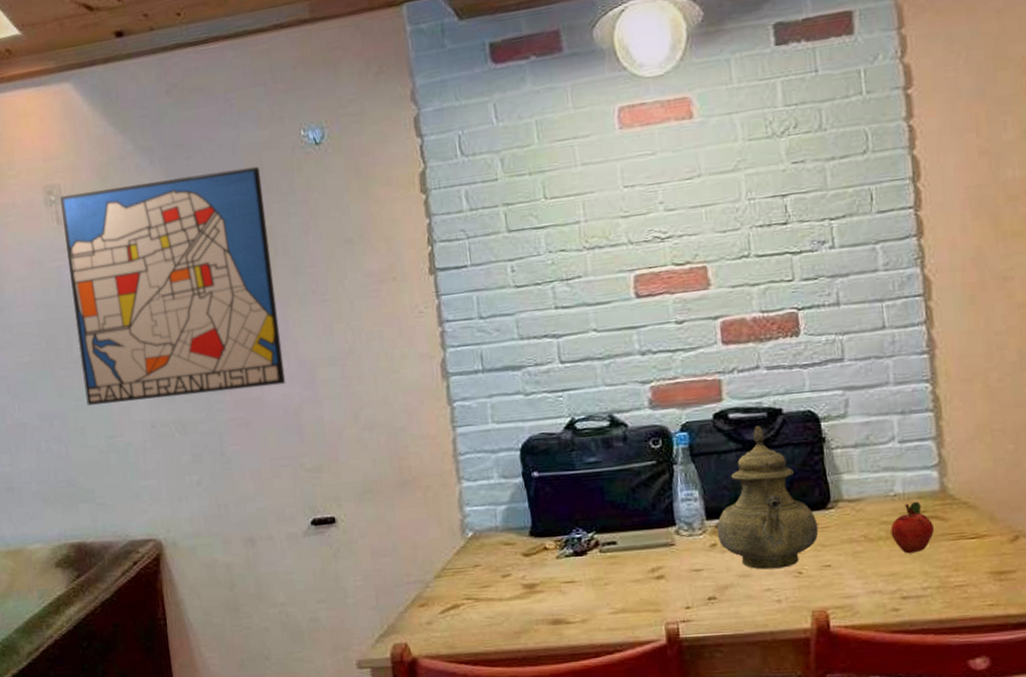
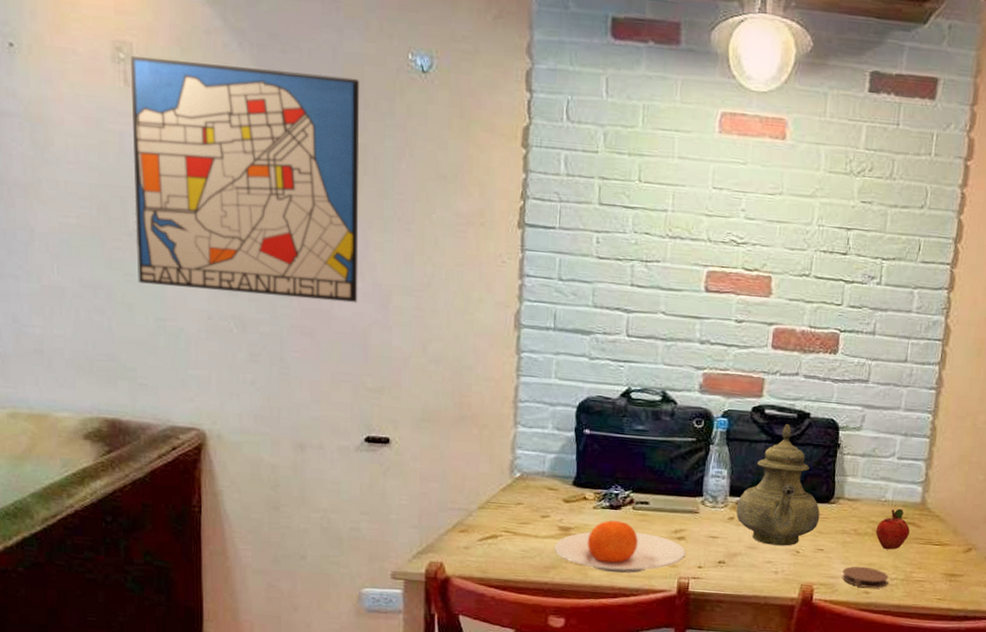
plate: none [521,568,670,629] -> present [554,520,686,573]
coaster: none [860,578,920,604] -> present [842,566,889,588]

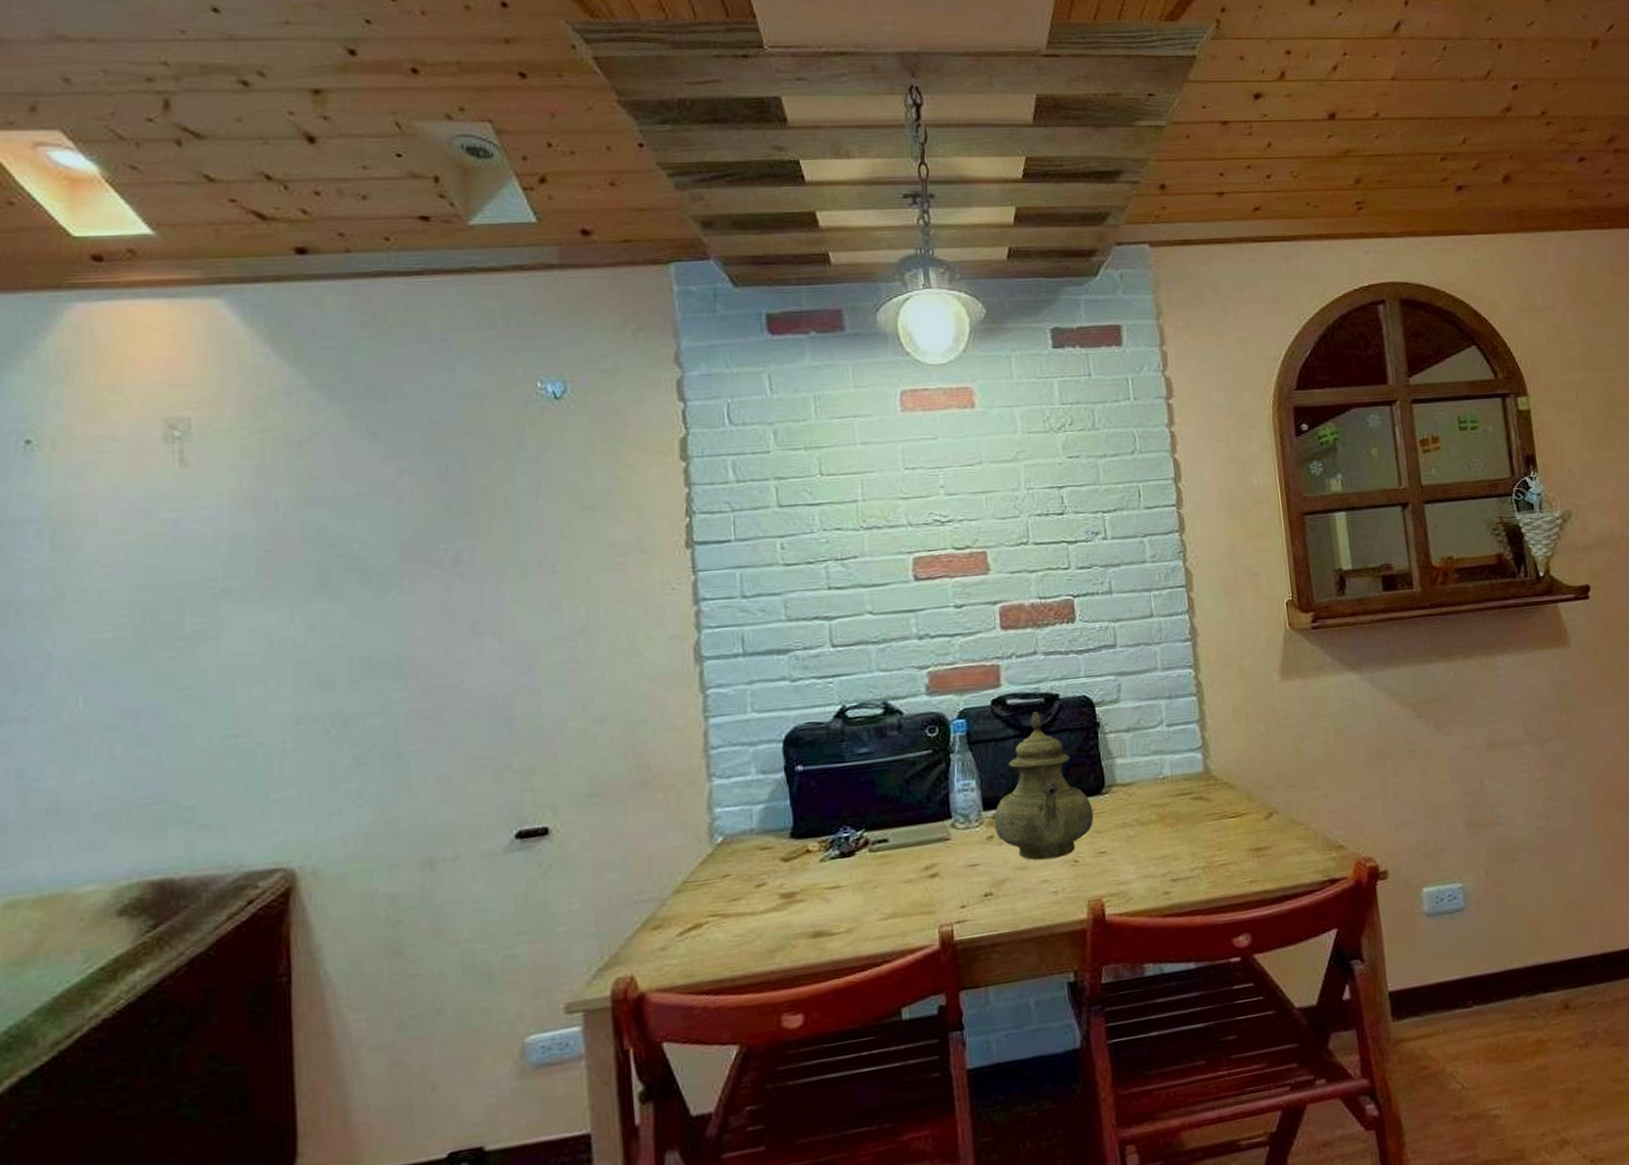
wall art: present [131,55,360,303] -> none [189,416,495,696]
plate: present [554,520,686,573] -> none [777,870,944,940]
coaster: present [842,566,889,588] -> none [1133,861,1188,888]
fruit: present [875,508,910,550] -> none [1160,783,1200,836]

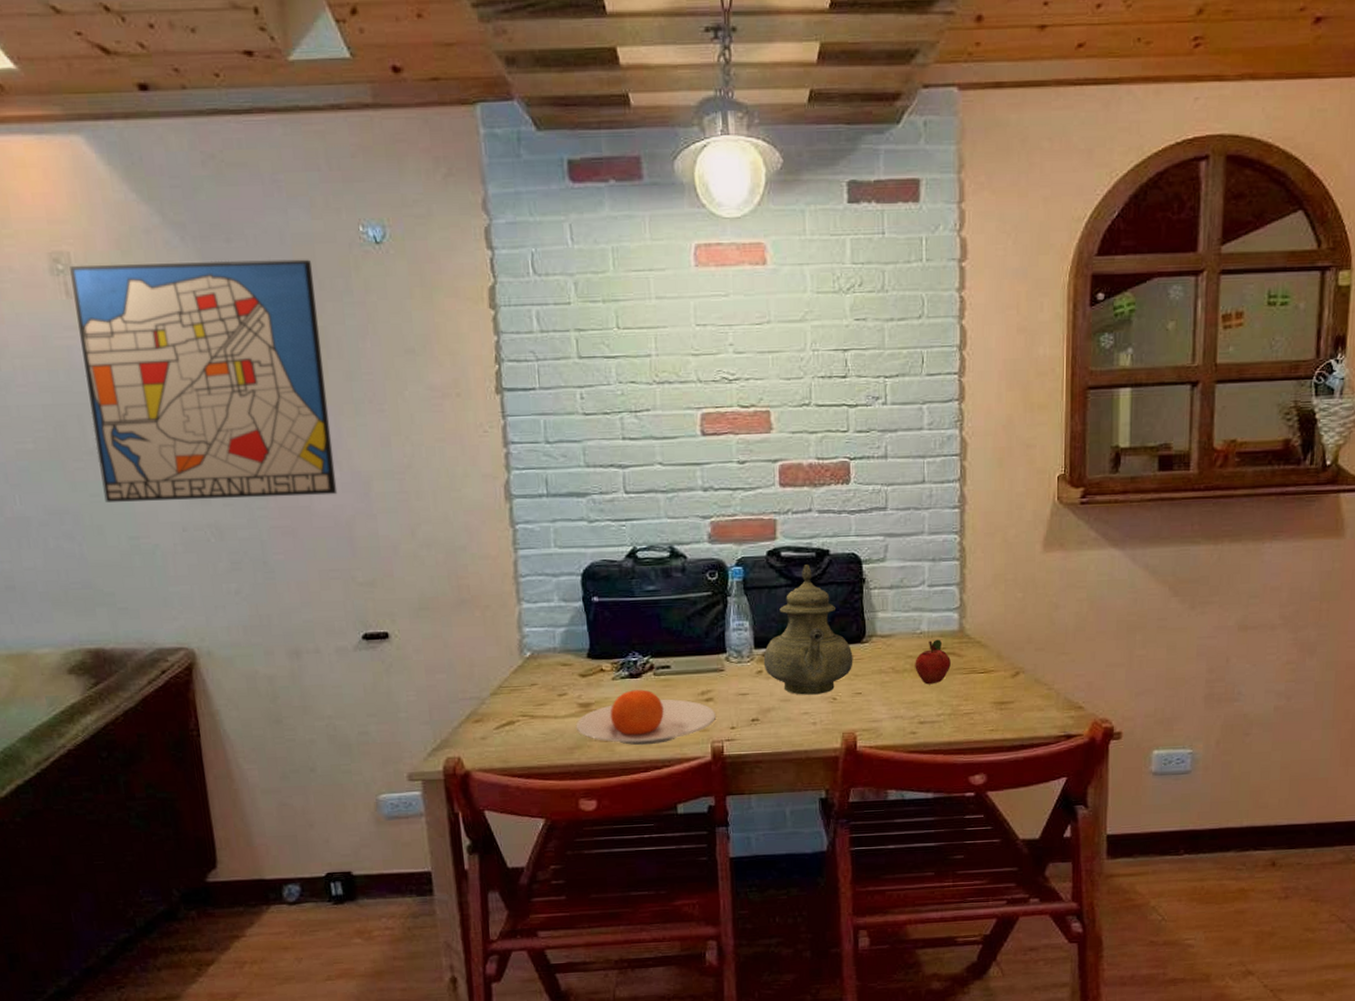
wall art: none [189,416,495,696] -> present [69,259,338,502]
plate: none [777,870,944,940] -> present [576,689,717,746]
fruit: none [1160,783,1200,836] -> present [915,639,951,685]

